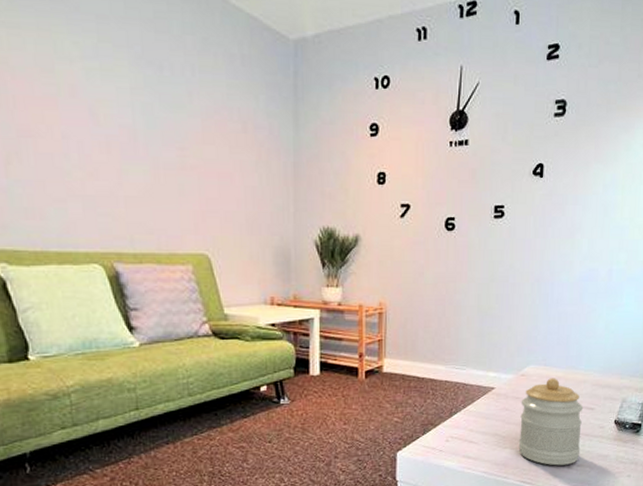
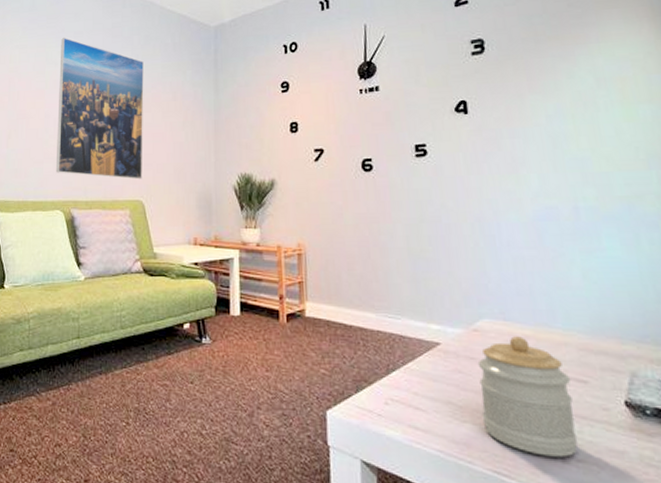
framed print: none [75,21,207,229] -> present [55,38,144,180]

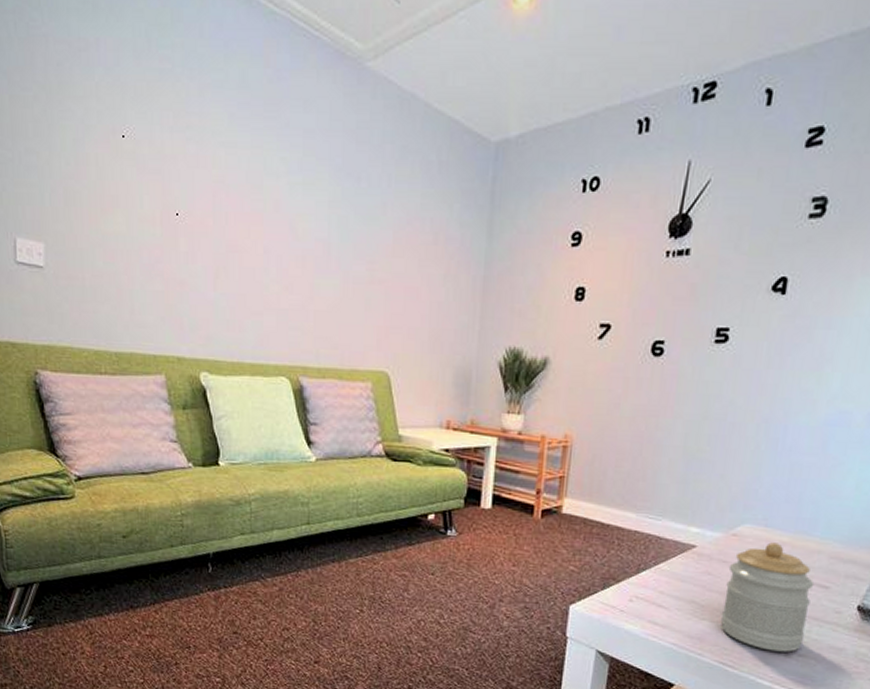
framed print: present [55,38,144,180] -> none [279,137,398,346]

